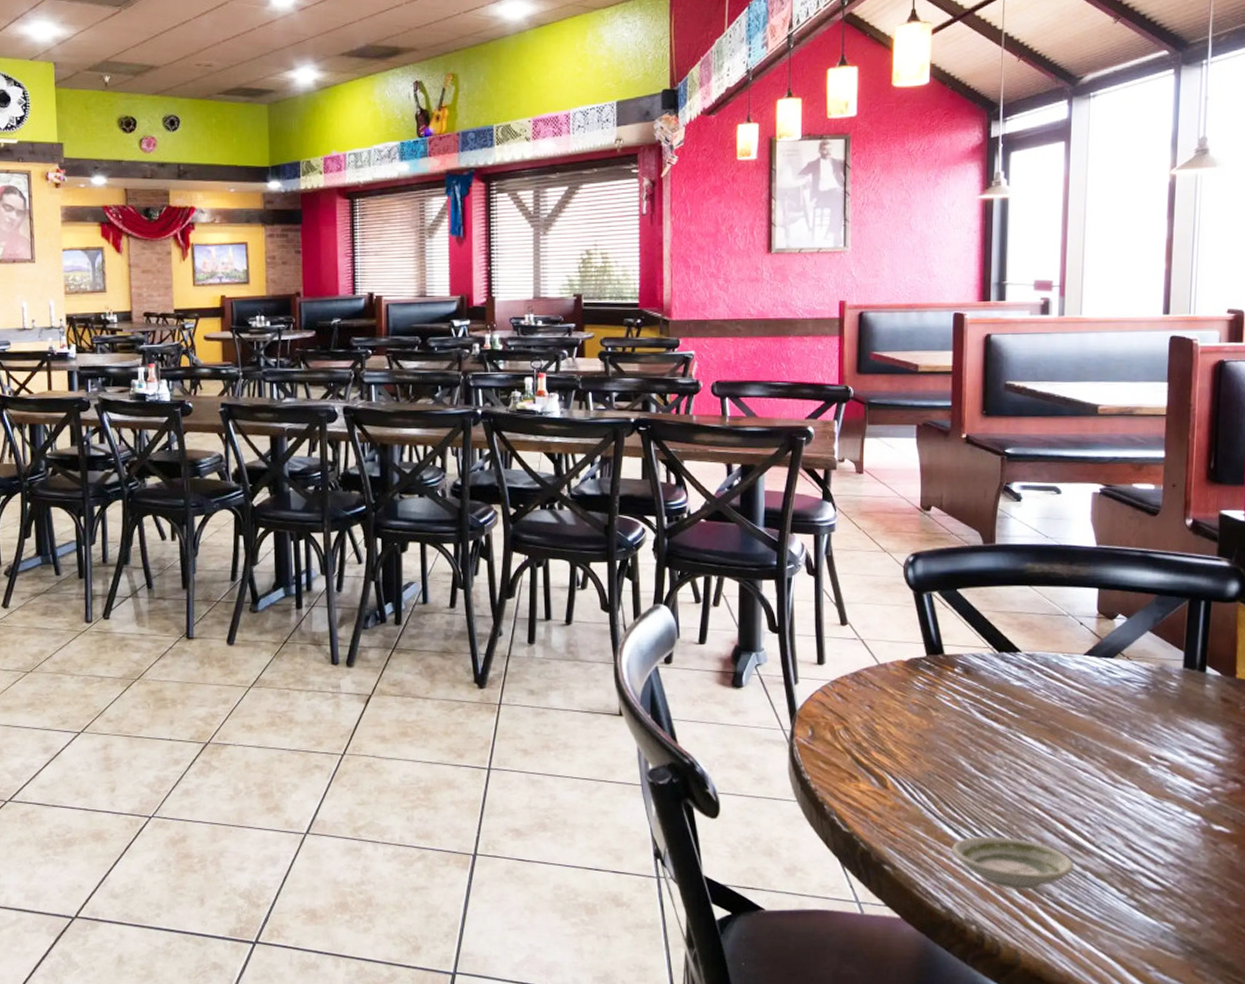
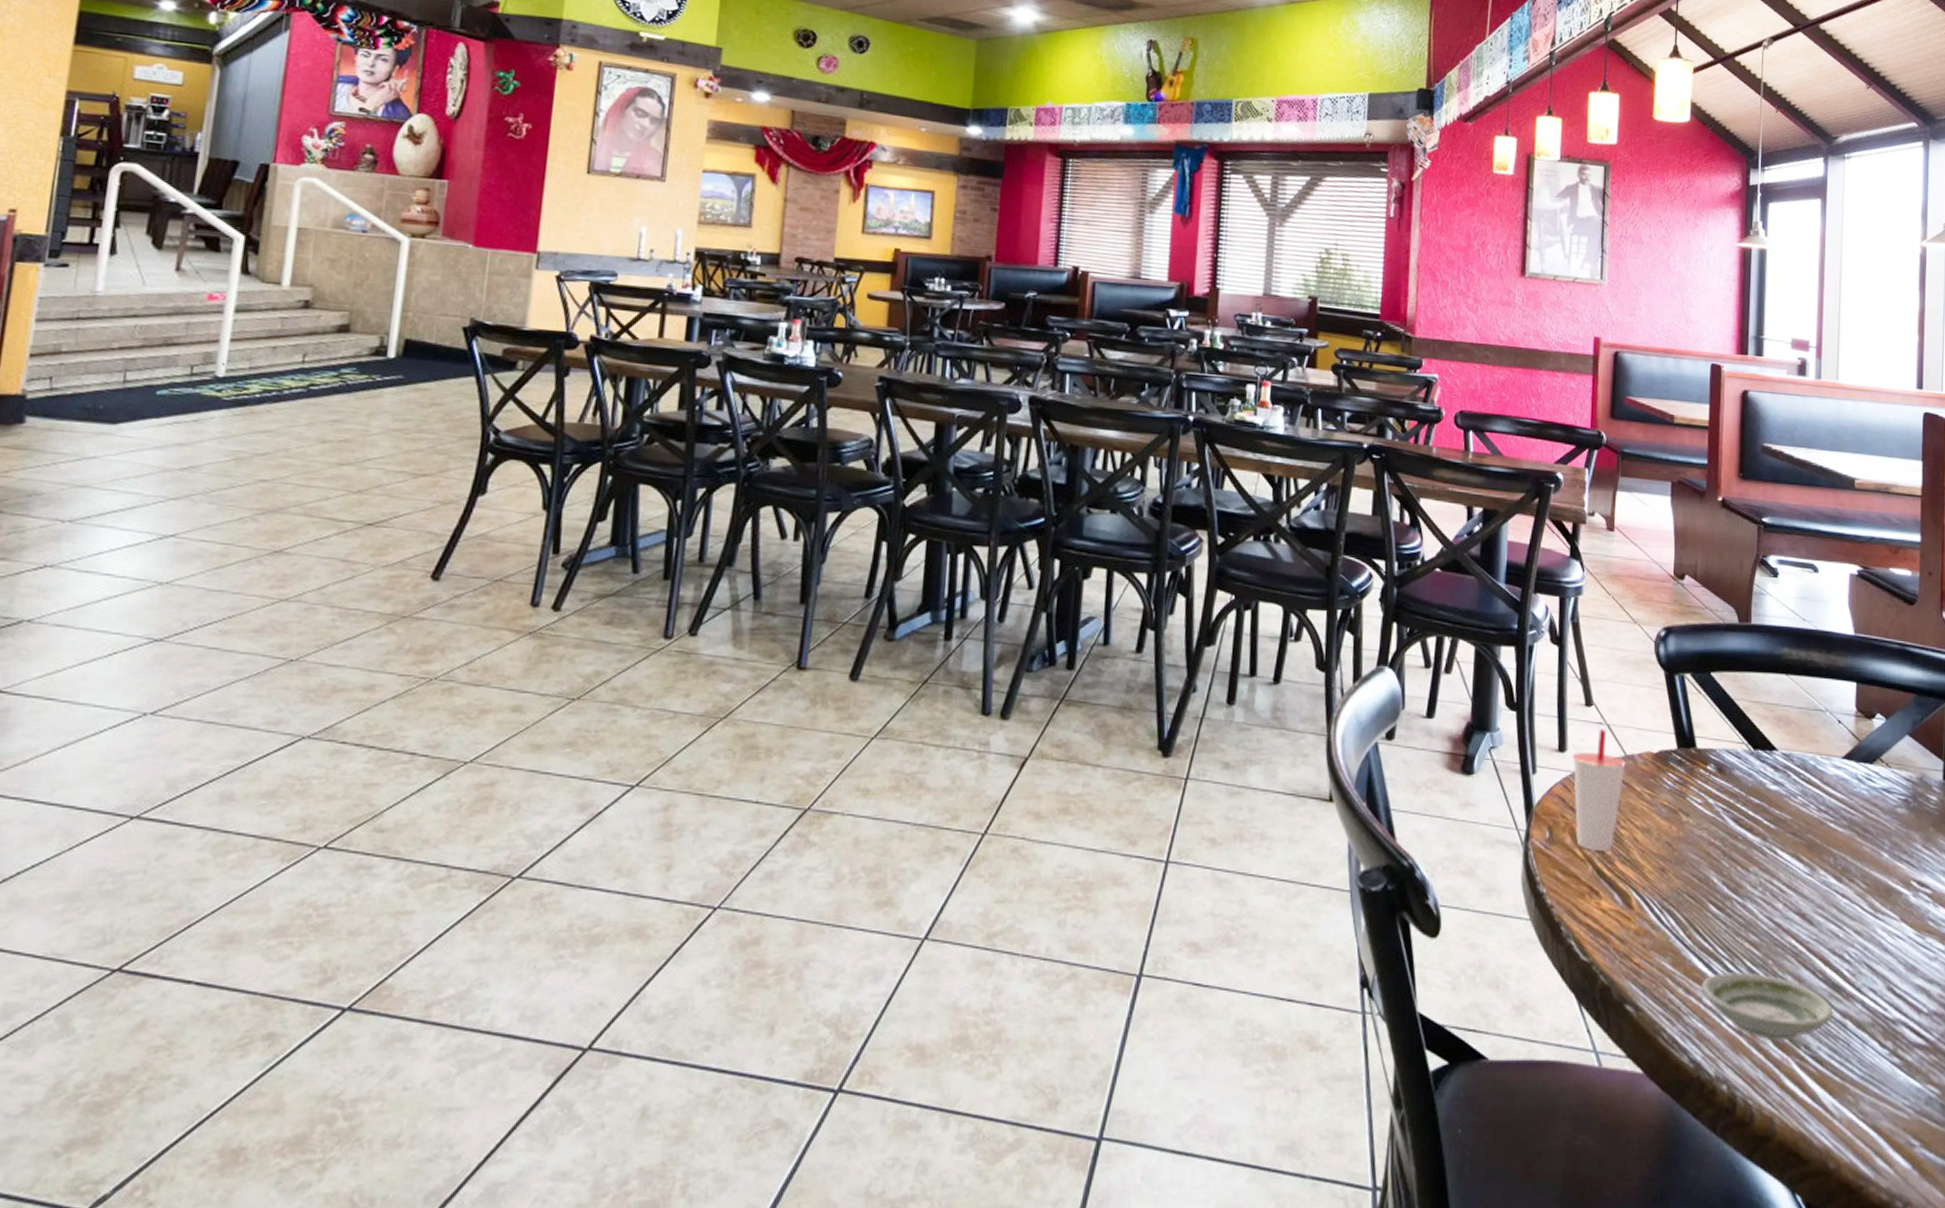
cup: none [829,643,879,744] -> present [1572,728,1626,851]

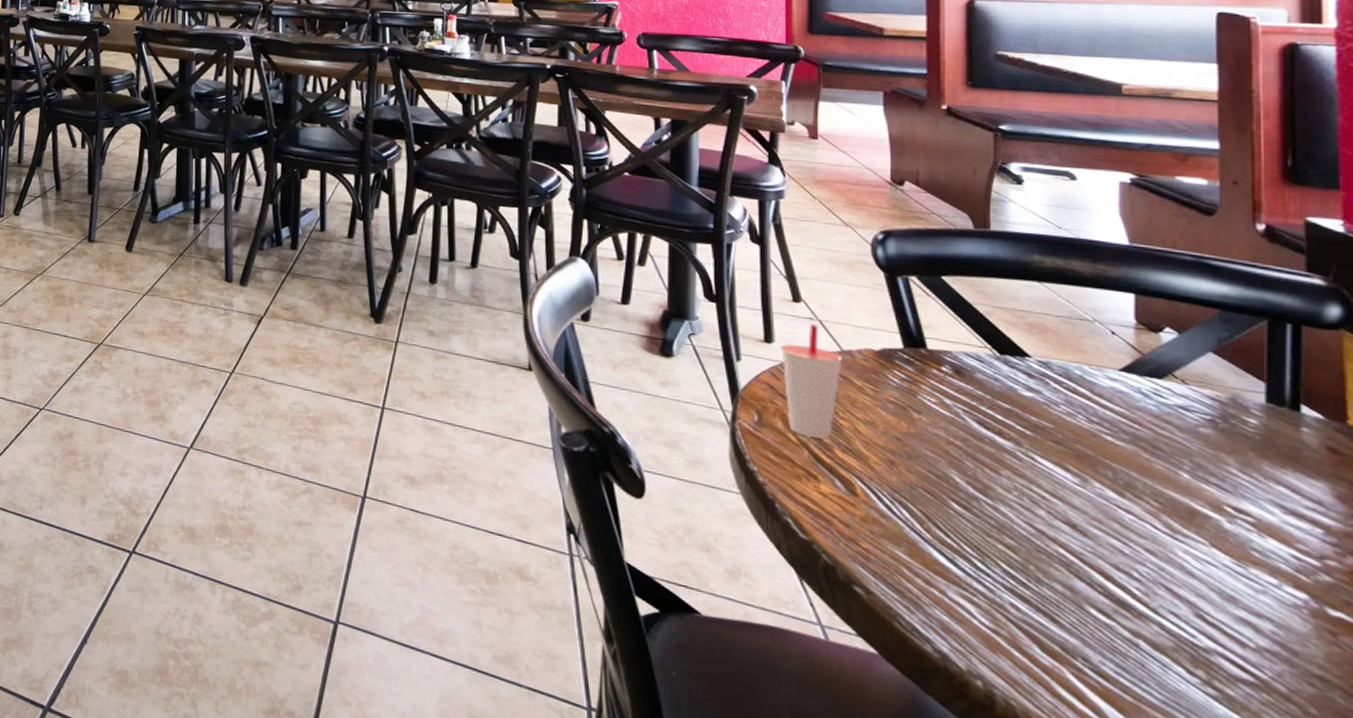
saucer: present [1701,972,1833,1041] -> none [945,570,1120,649]

